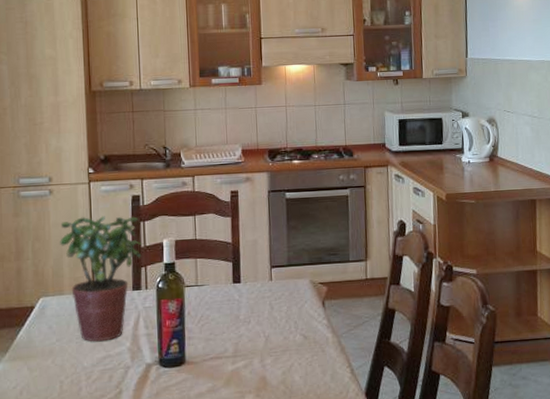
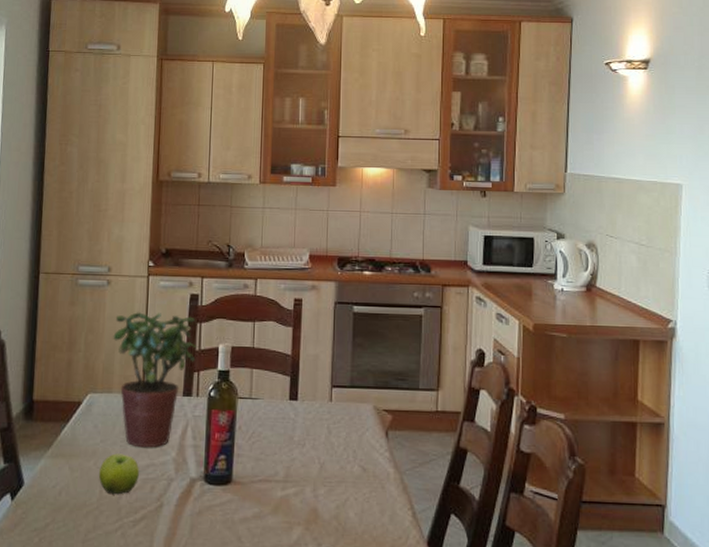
fruit: none [57,349,97,388] -> present [98,453,139,495]

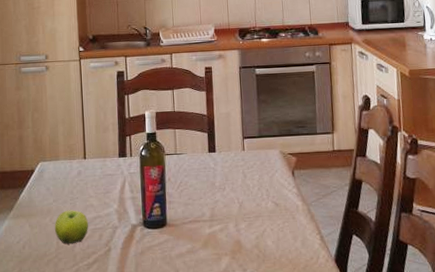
potted plant: present [113,312,197,448] -> none [55,90,127,204]

